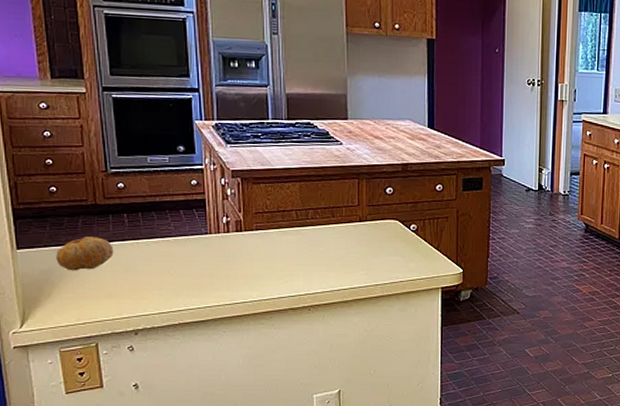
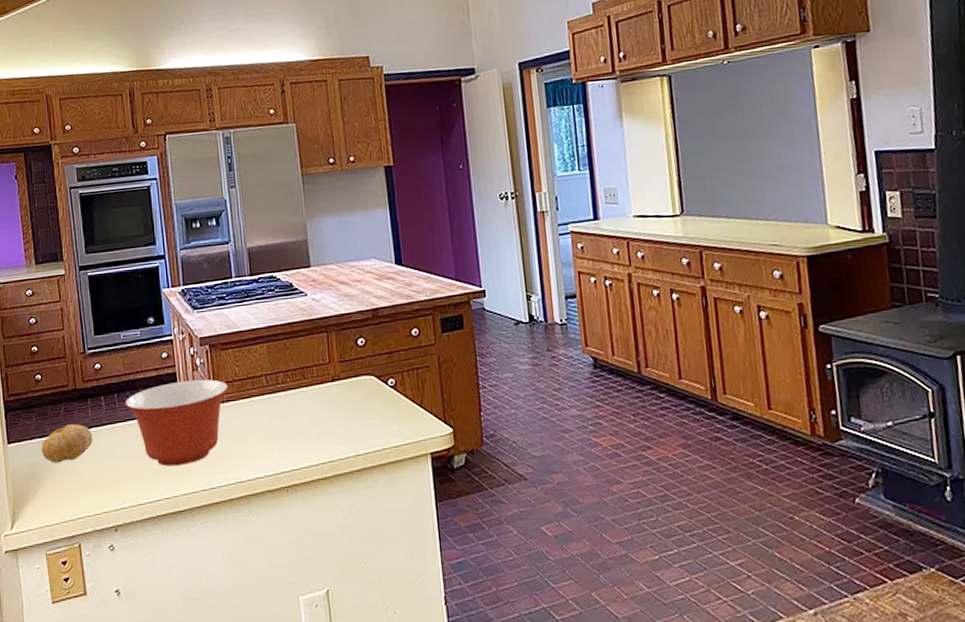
mixing bowl: none [149,207,258,282] -> present [124,379,228,467]

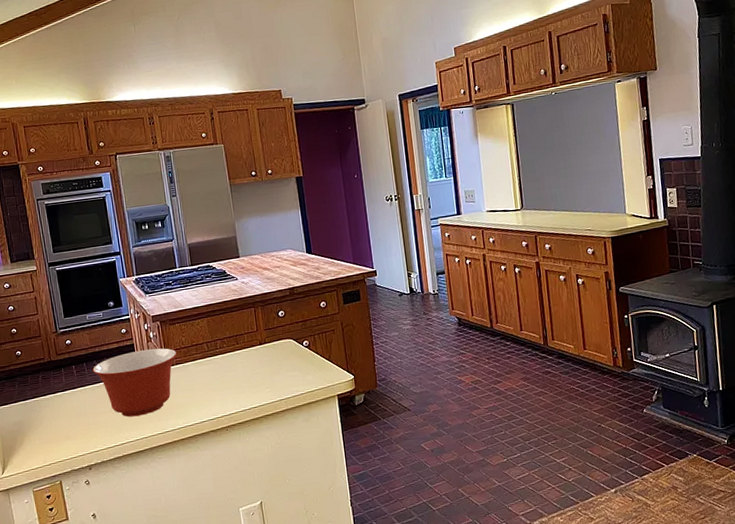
fruit: present [42,424,93,464] -> none [24,388,68,420]

